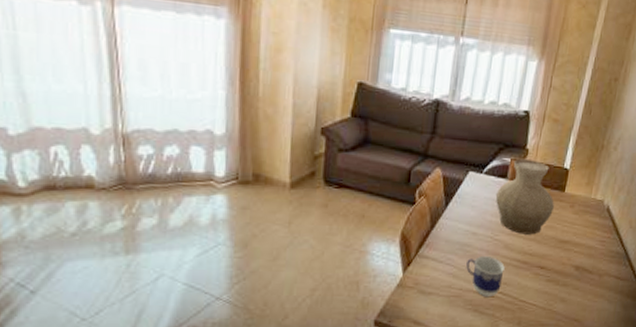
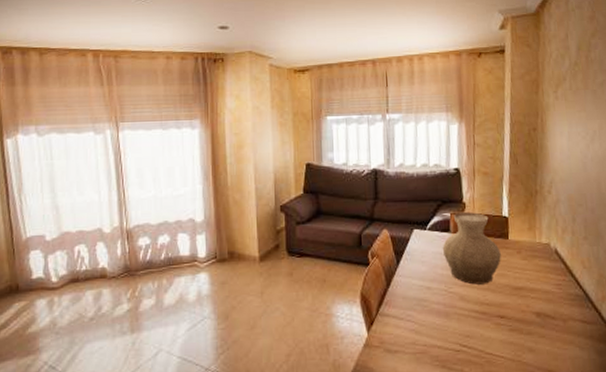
cup: present [466,256,505,296] -> none [426,310,465,351]

